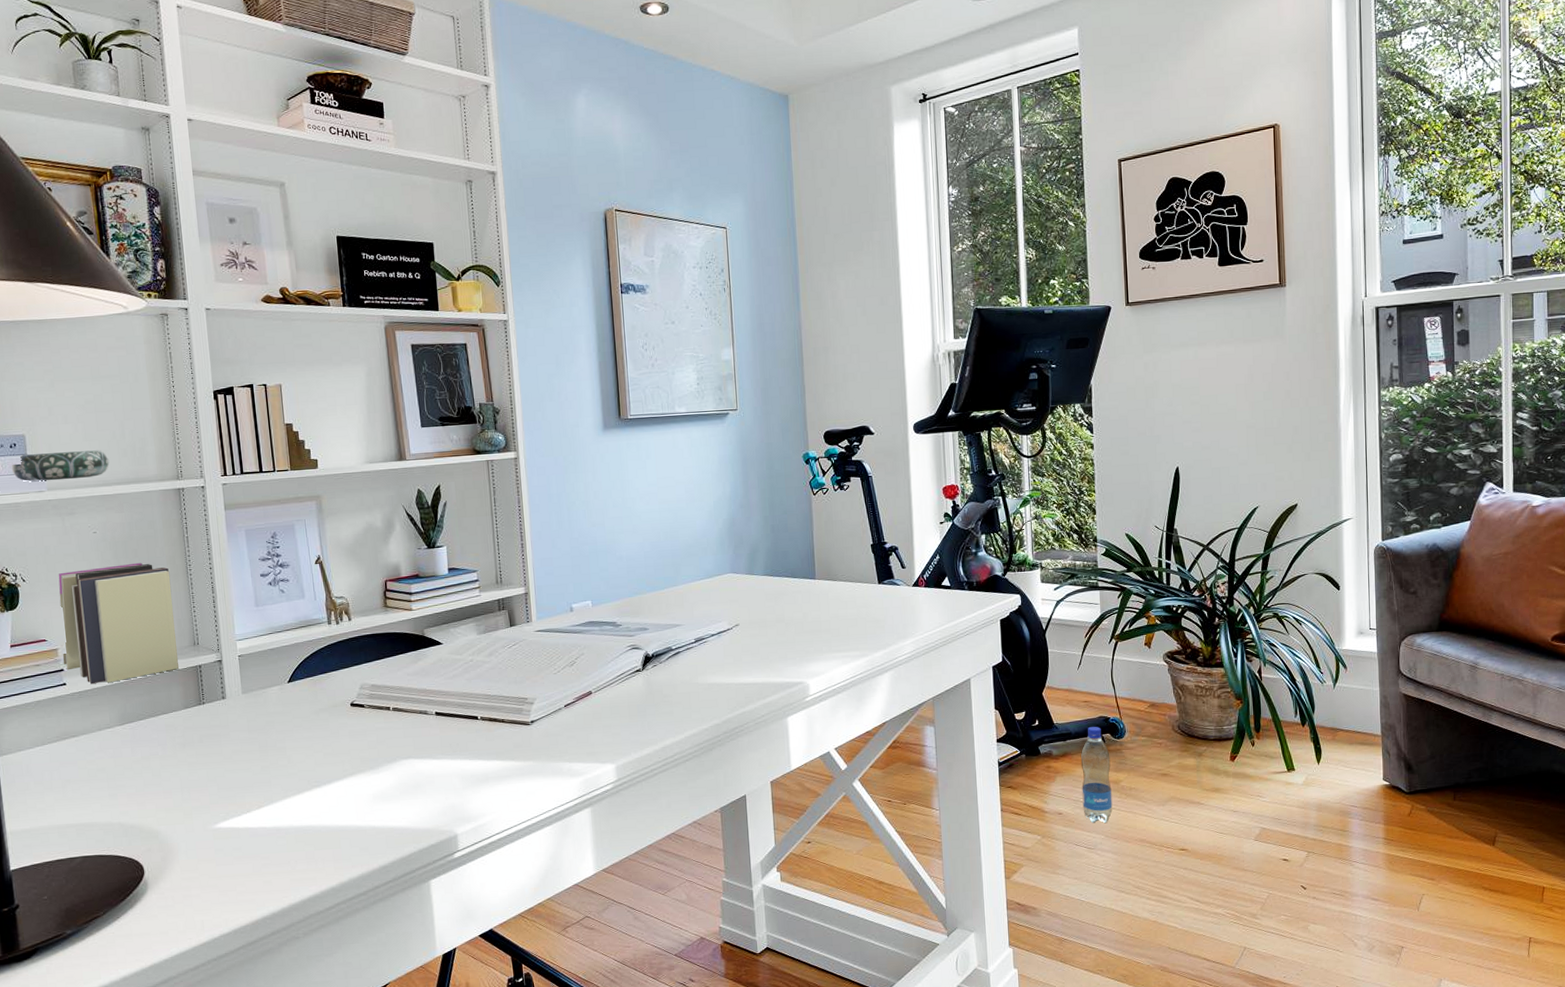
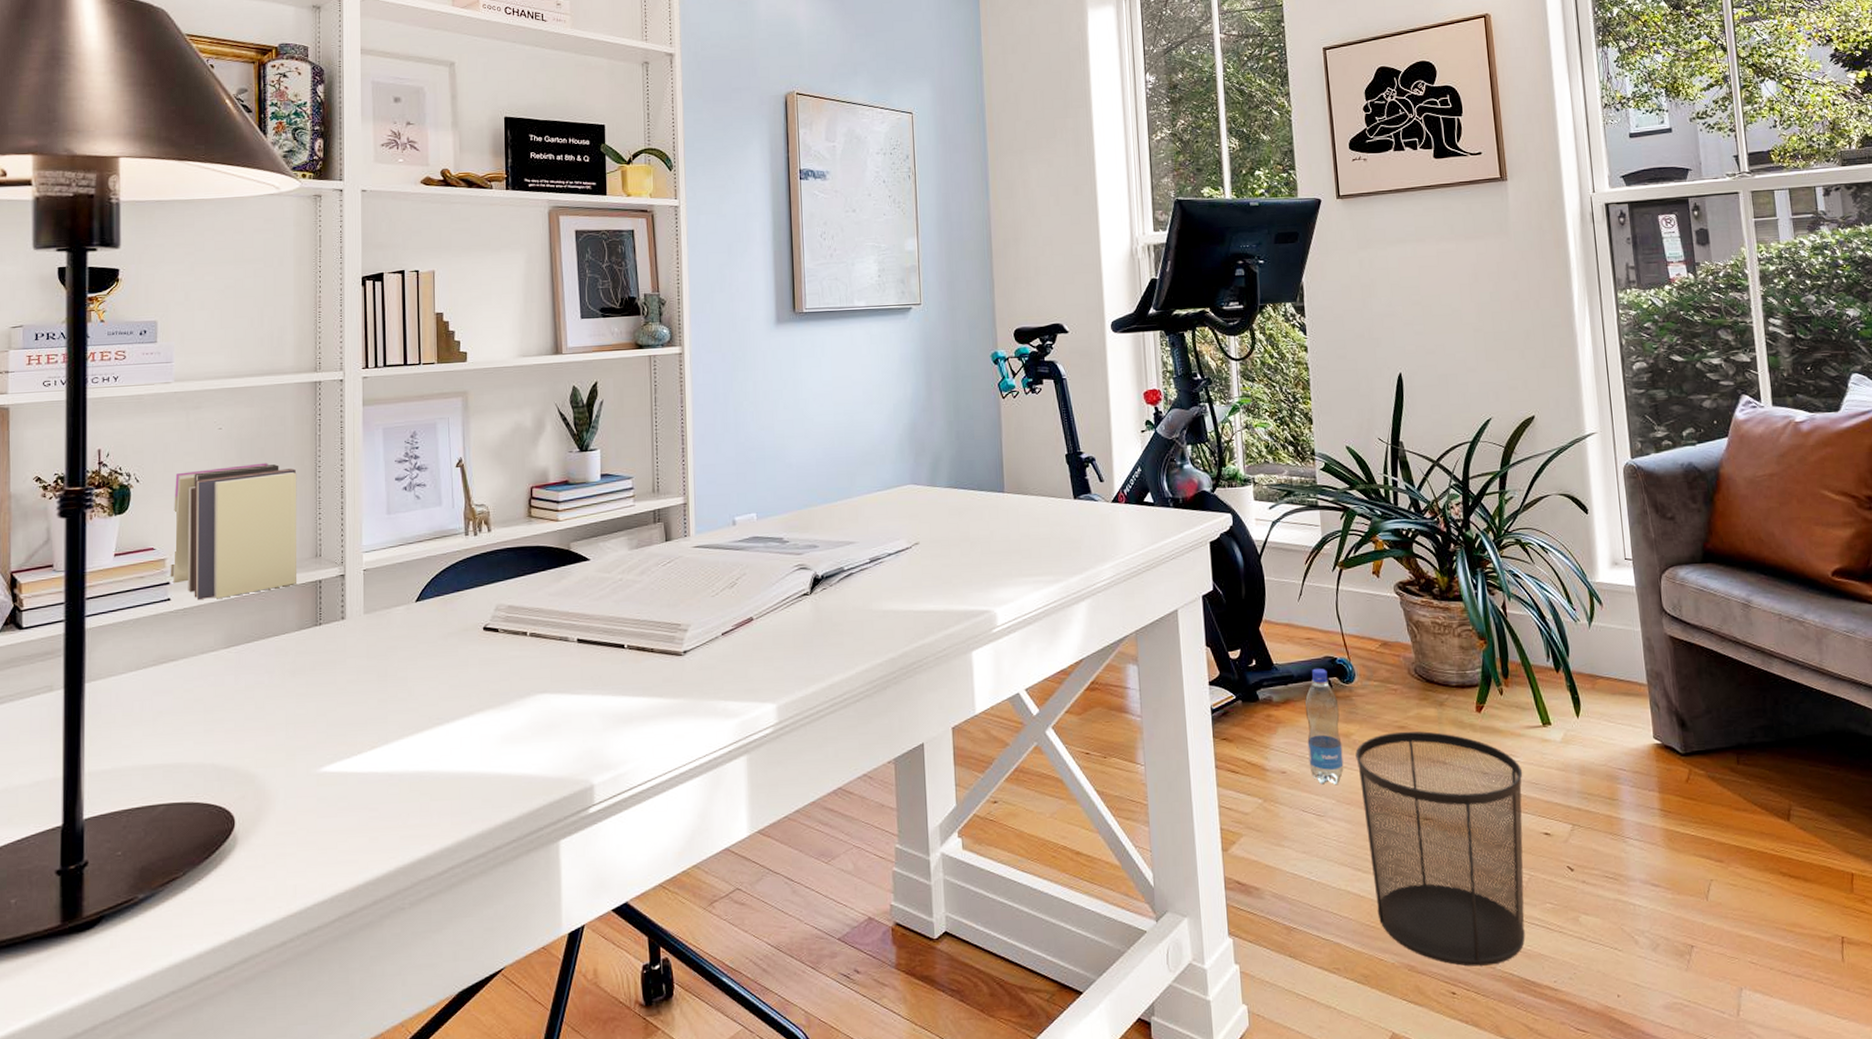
decorative bowl: present [11,450,110,482] -> none [138,338,244,372]
waste bin: none [1123,777,1268,967] -> present [1355,731,1525,966]

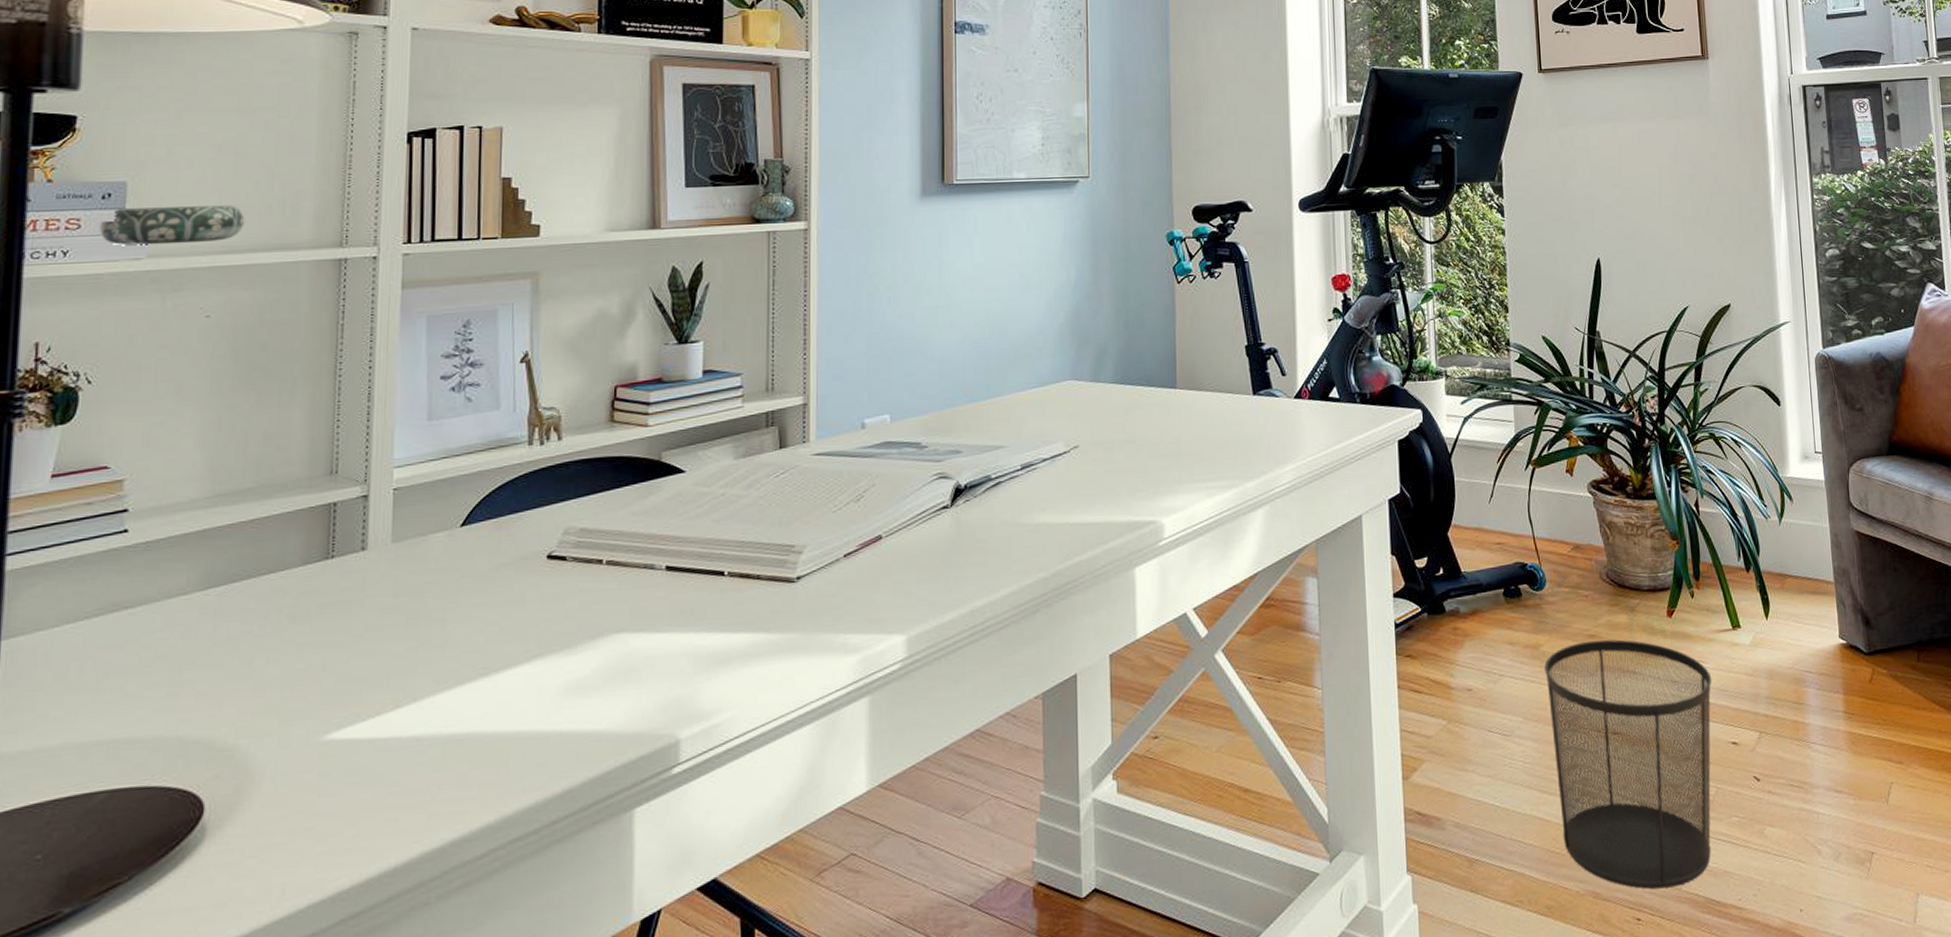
decorative bowl: none [138,338,244,372] -> present [98,205,245,246]
books: present [170,462,297,601] -> none [128,358,310,531]
bottle: present [1304,668,1344,785] -> none [1493,575,1532,702]

